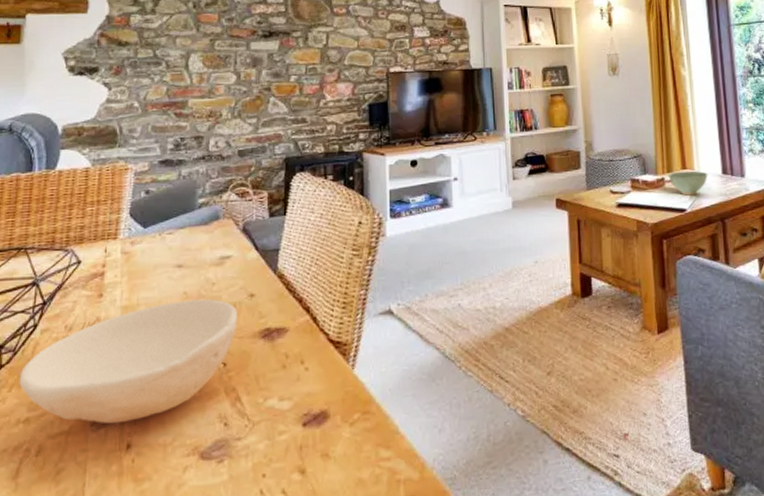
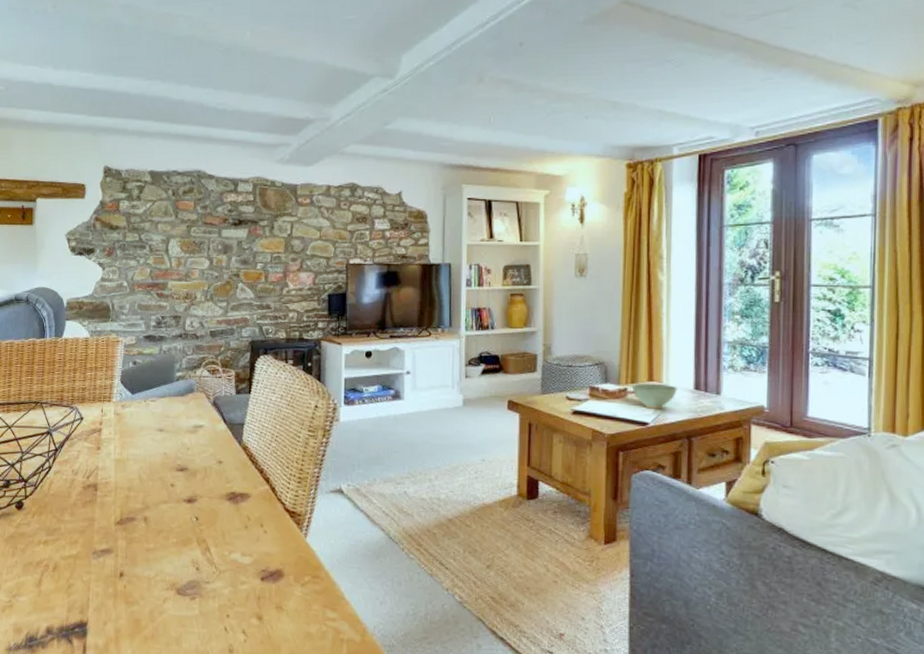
bowl: present [19,299,238,424] -> none [39,460,208,555]

